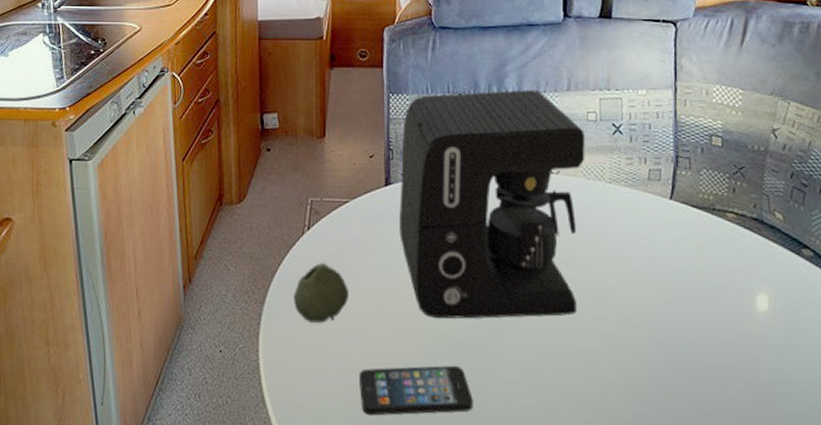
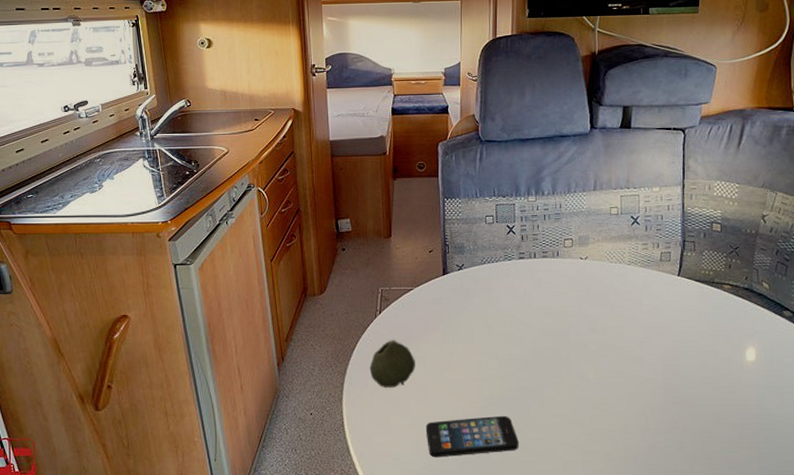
coffee maker: present [399,90,585,319] -> none [455,191,609,380]

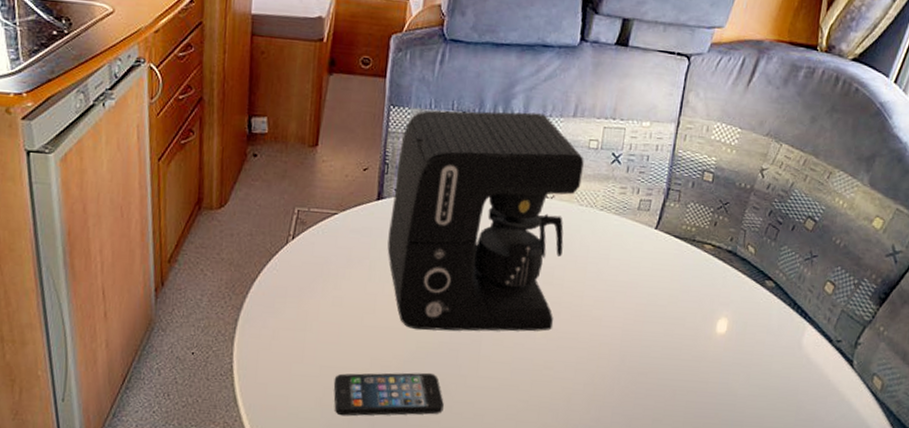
fruit: present [369,340,415,388] -> none [272,272,331,330]
coffee maker: none [455,191,609,380] -> present [387,110,584,332]

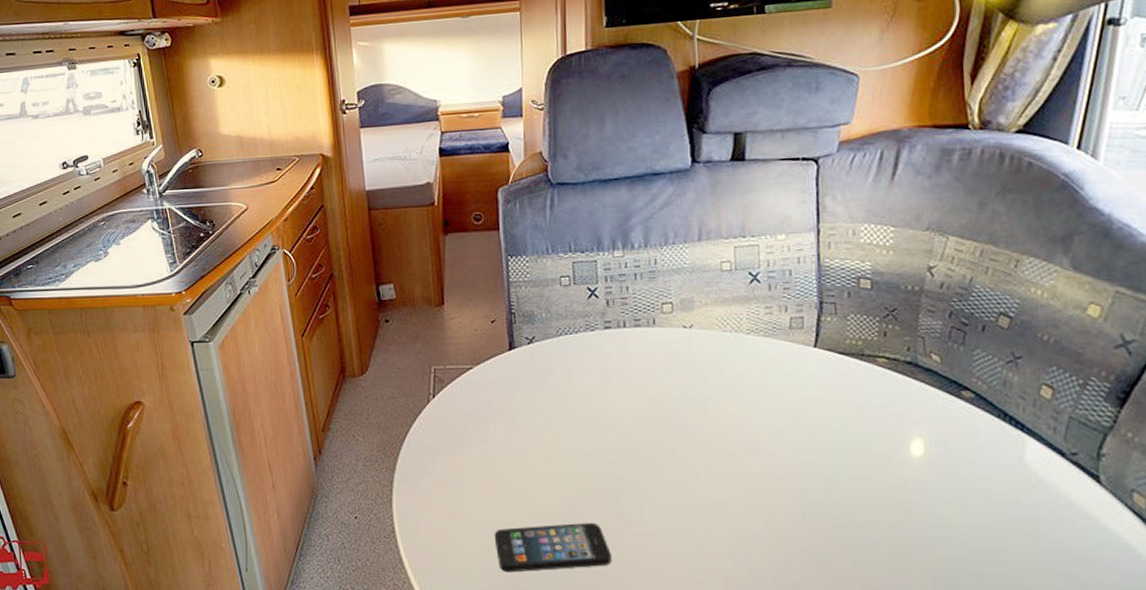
coffee maker: present [387,110,584,332] -> none [524,242,720,478]

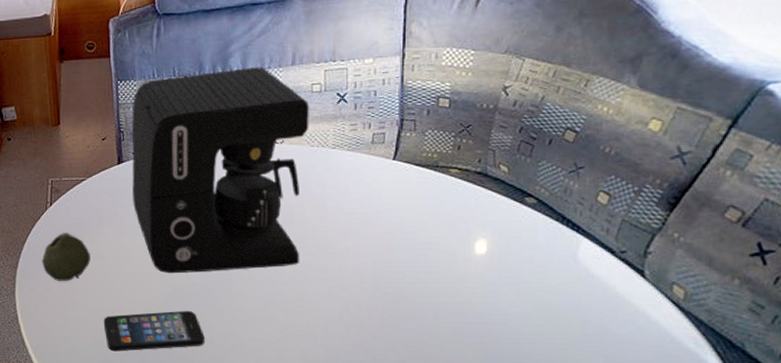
fruit: none [423,430,479,487] -> present [42,233,91,281]
coffee maker: none [524,242,720,478] -> present [131,67,309,274]

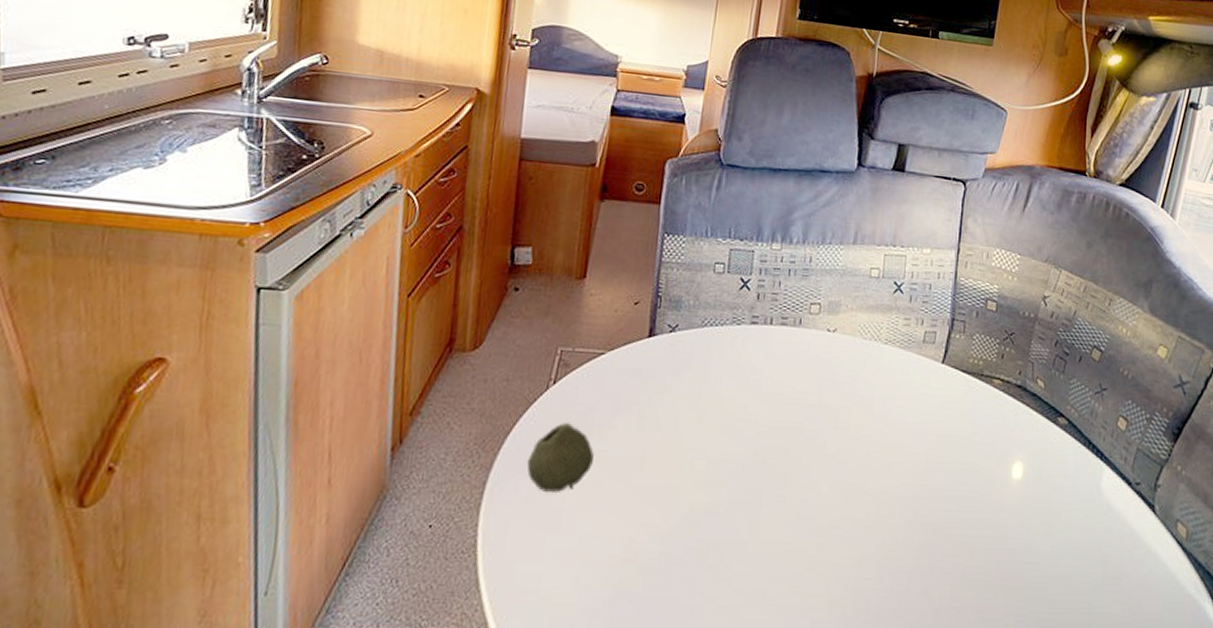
smartphone: present [103,310,205,352] -> none [594,539,720,598]
coffee maker: present [131,67,309,274] -> none [658,238,866,488]

